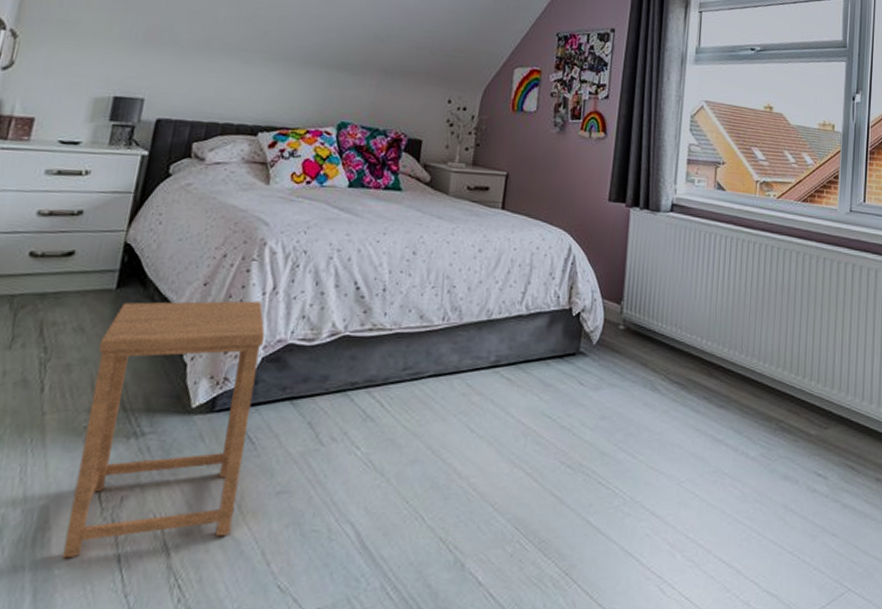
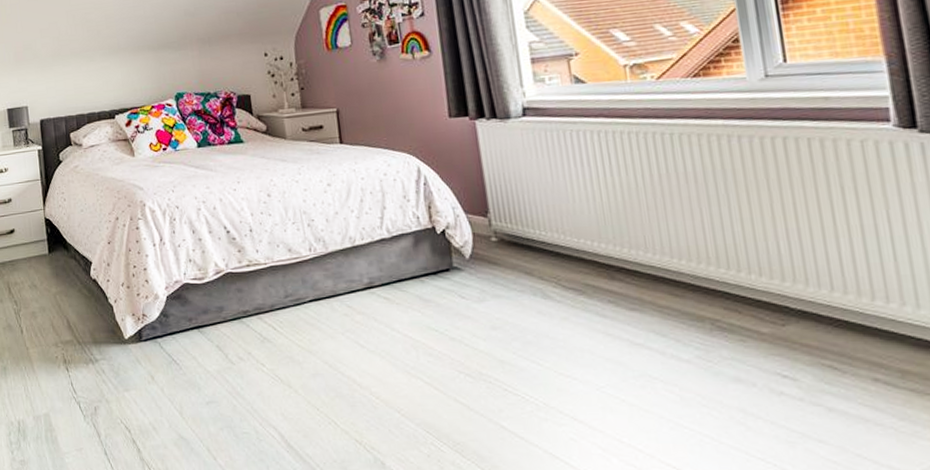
side table: present [62,300,265,559] -> none [49,251,180,451]

